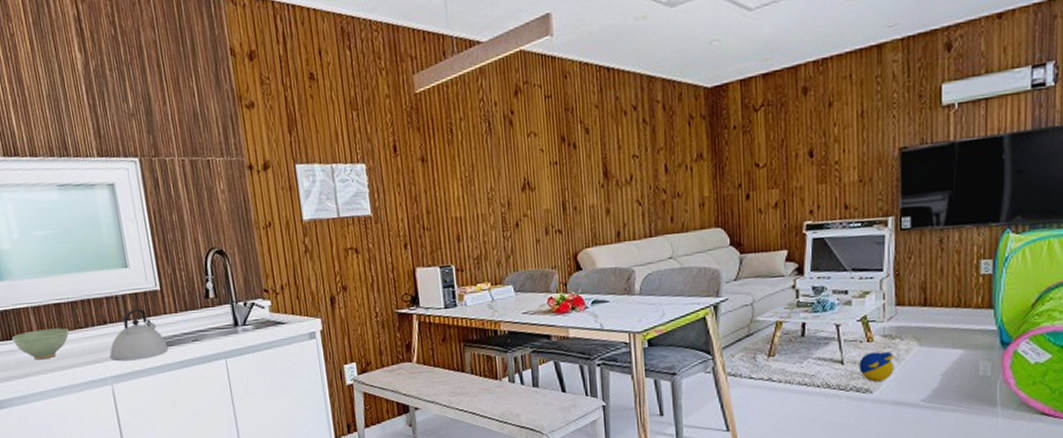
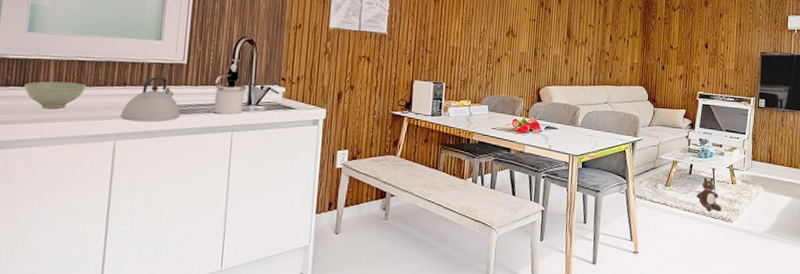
soap dispenser: none [194,290,231,342] -> present [213,71,246,115]
stuffed animal: none [814,337,854,382] -> present [696,177,722,212]
toy ball: present [859,351,893,382] -> none [725,192,748,215]

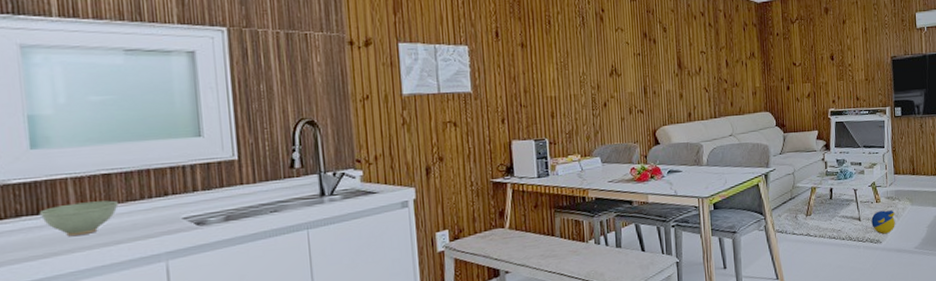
kettle: present [120,76,181,123] -> none [167,178,242,236]
soap dispenser: present [213,71,246,115] -> none [276,160,316,213]
stuffed animal: present [696,177,722,212] -> none [840,199,869,235]
toy ball: none [725,192,748,215] -> present [871,210,895,234]

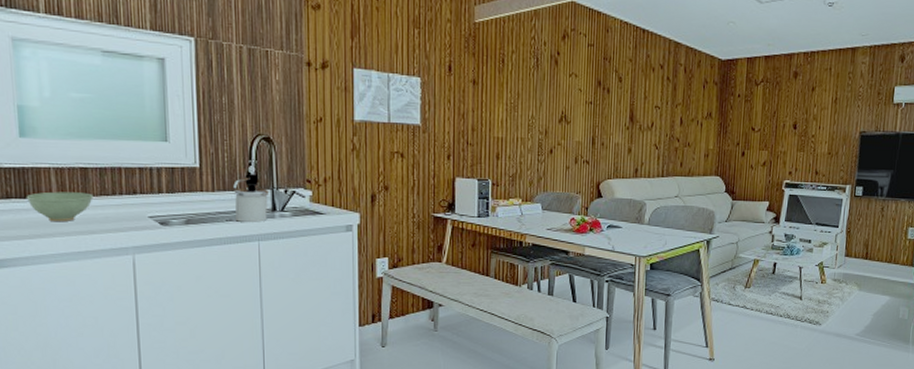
soap dispenser: none [276,160,316,213] -> present [233,174,268,223]
toy ball: present [871,210,895,234] -> none [813,292,839,317]

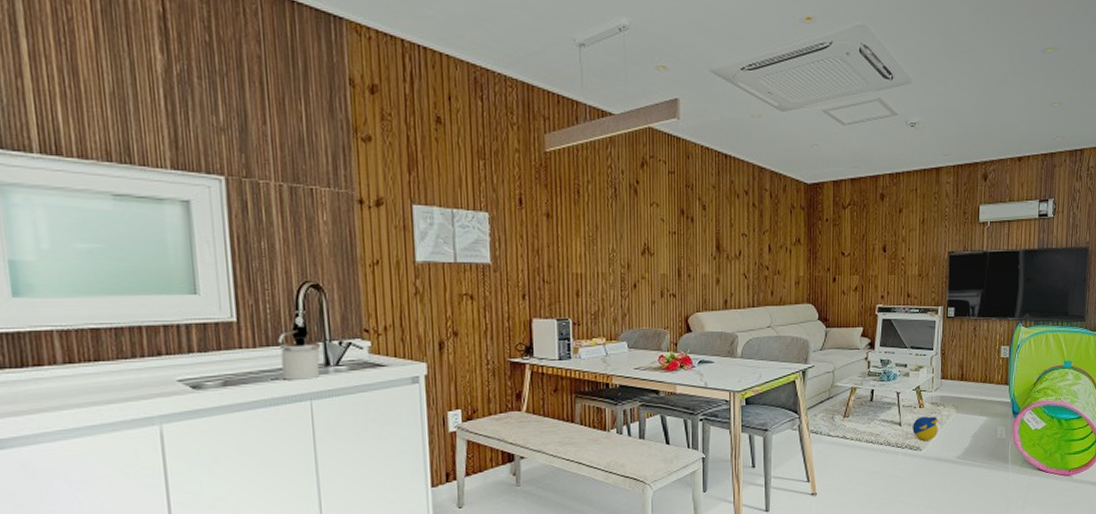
bowl: present [26,191,93,222] -> none [23,357,108,393]
toy ball: none [813,292,839,317] -> present [913,416,938,442]

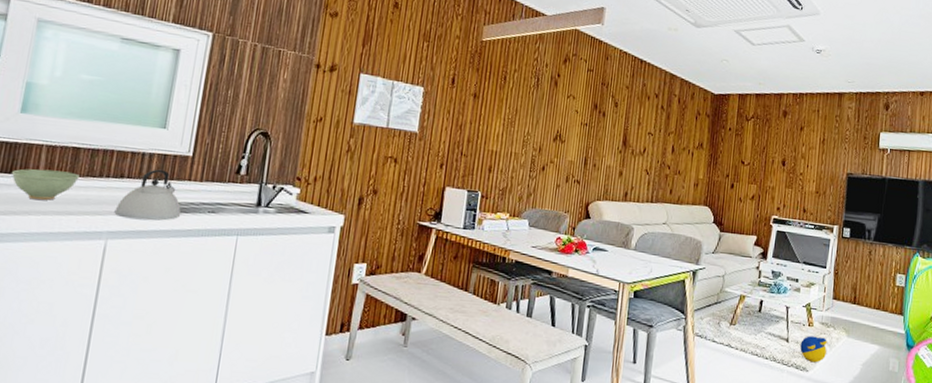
bowl: none [23,357,108,393] -> present [11,168,80,201]
kettle: none [161,340,241,399] -> present [114,169,181,221]
soap dispenser: present [278,326,320,381] -> none [217,167,256,217]

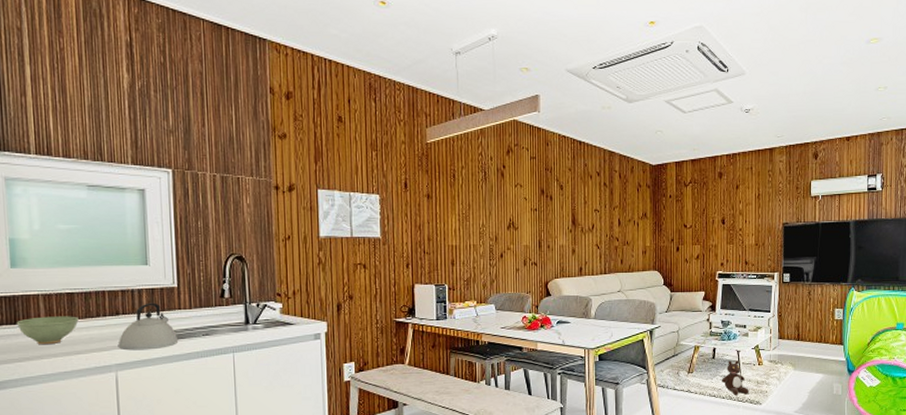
stuffed animal: none [765,316,796,358] -> present [721,360,749,395]
toy ball: present [800,335,827,363] -> none [752,373,776,396]

